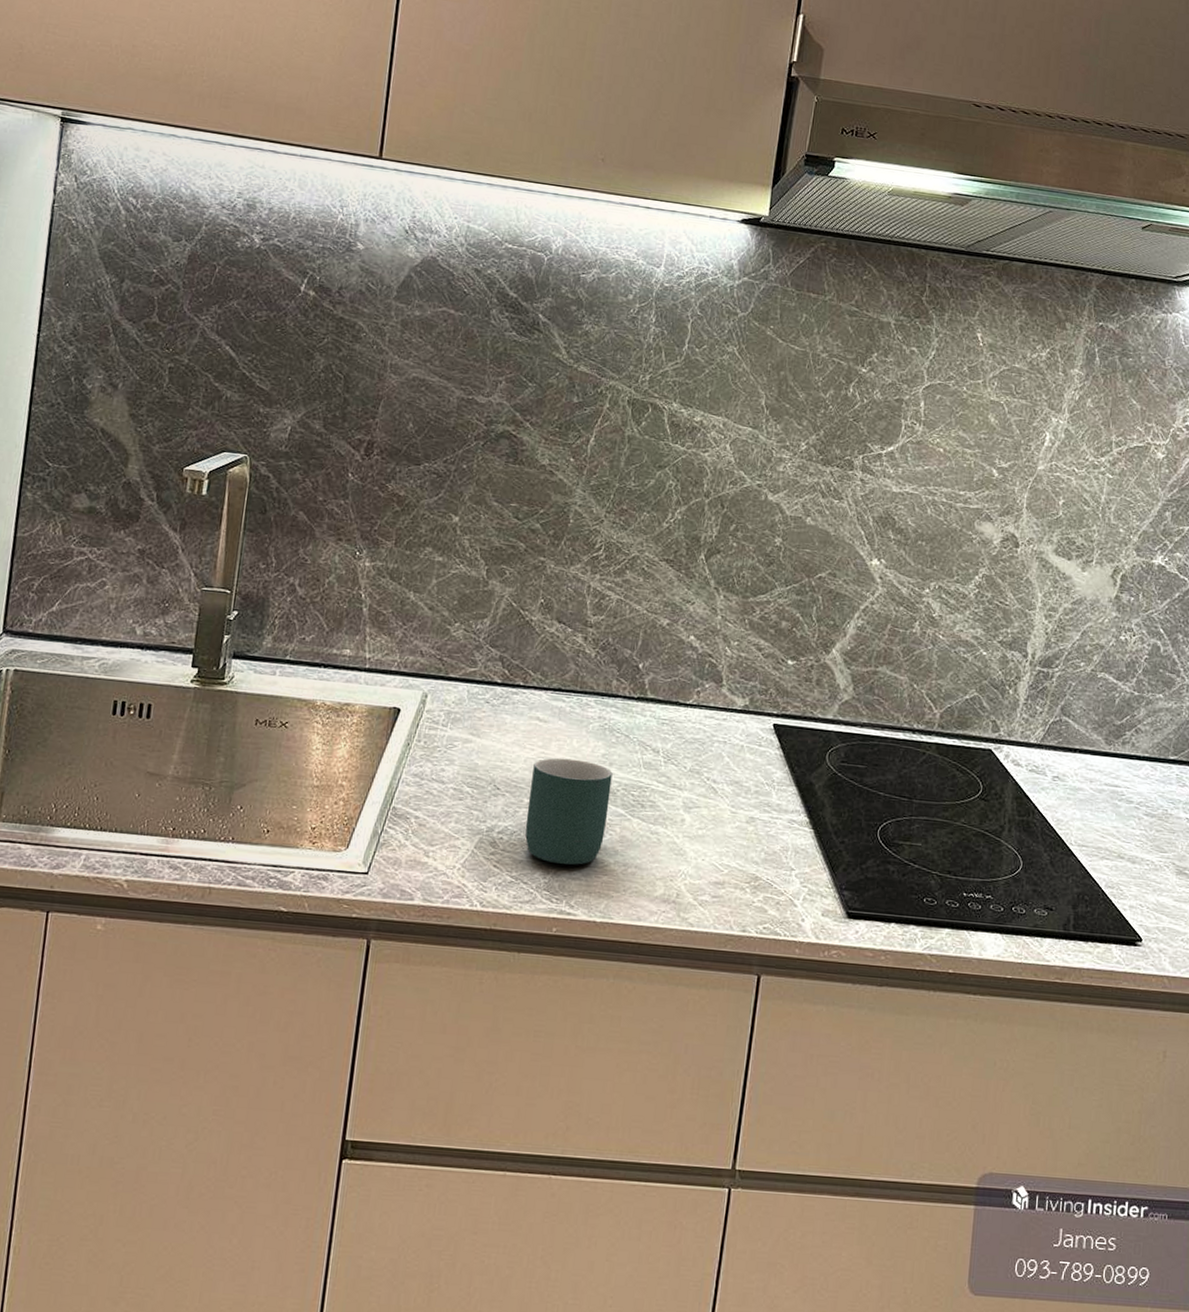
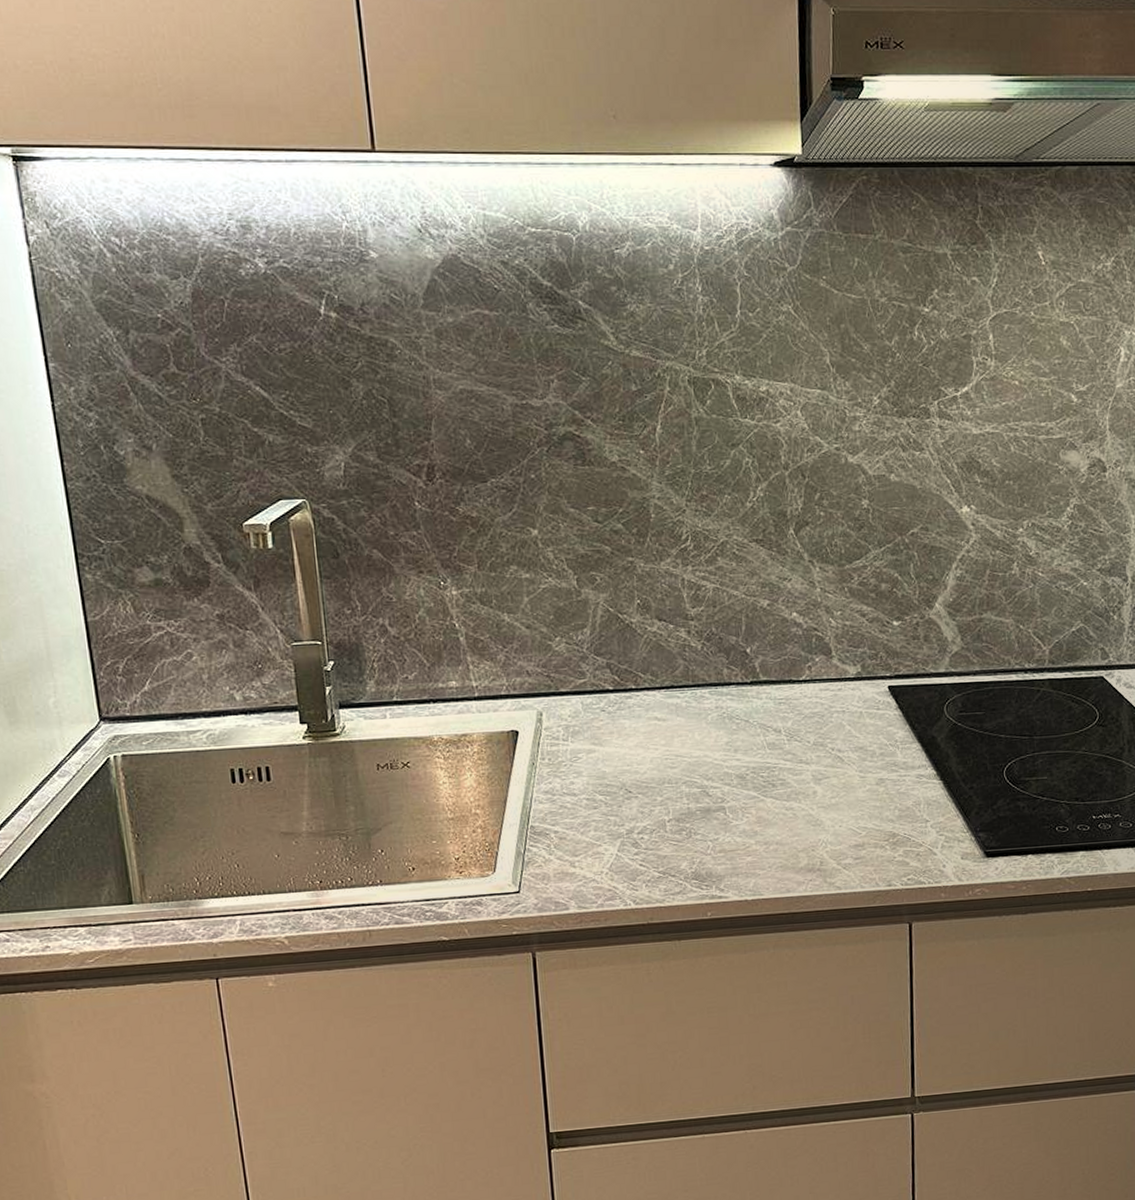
mug: present [525,758,613,865] -> none [660,751,742,853]

